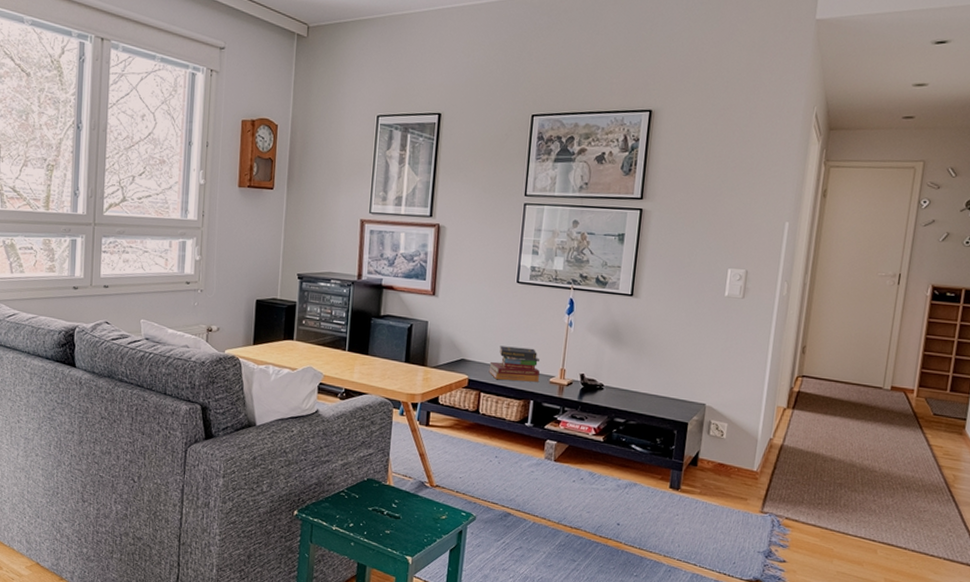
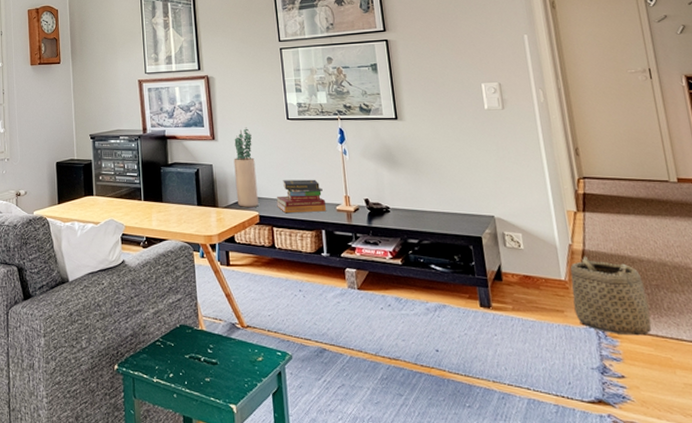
vase: none [447,285,476,370] -> present [233,127,259,207]
basket: none [757,450,829,527] -> present [570,256,652,336]

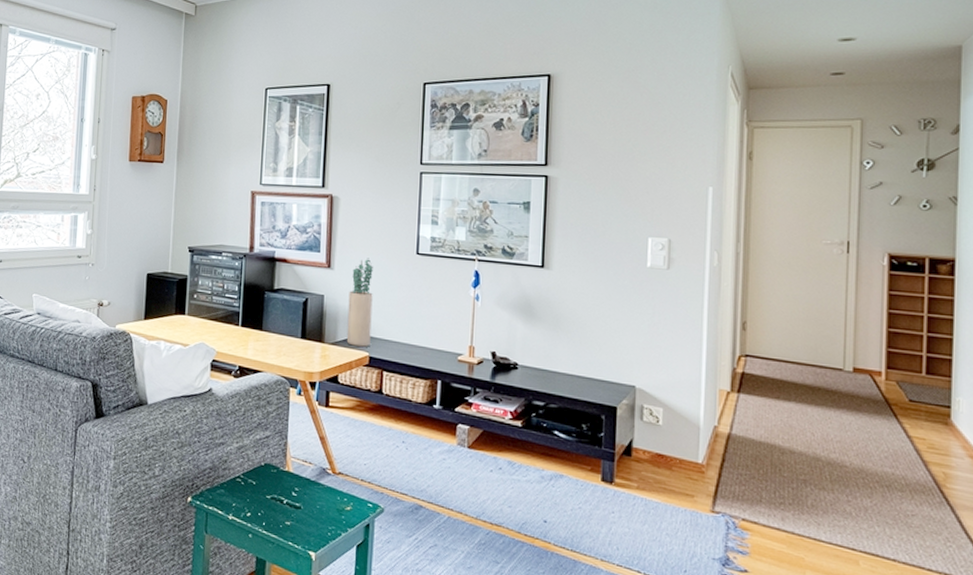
books: present [276,179,326,214] -> none [391,321,446,361]
basket: present [570,256,652,336] -> none [706,440,791,531]

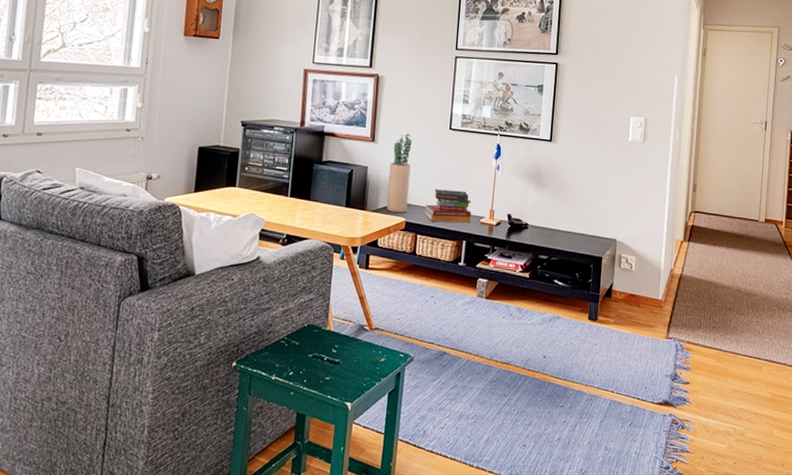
books: none [391,321,446,361] -> present [424,189,471,223]

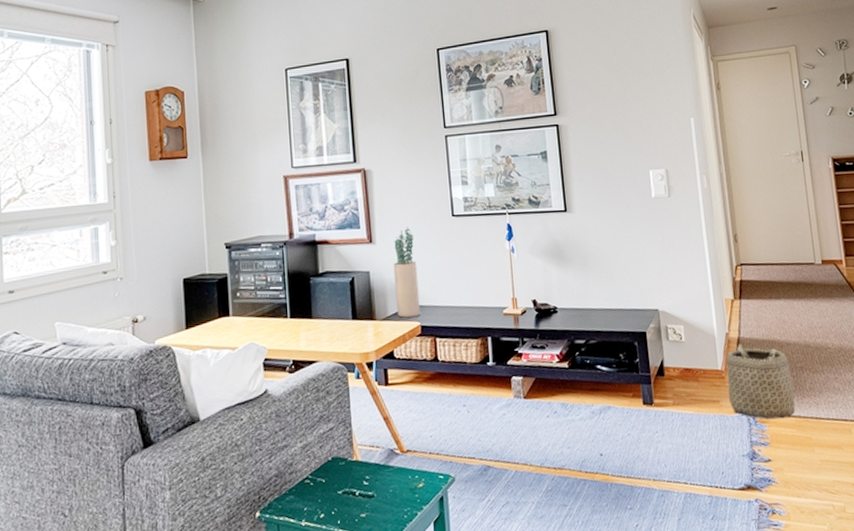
books: present [424,189,471,223] -> none [439,281,492,322]
basket: none [663,280,721,349] -> present [726,343,795,420]

